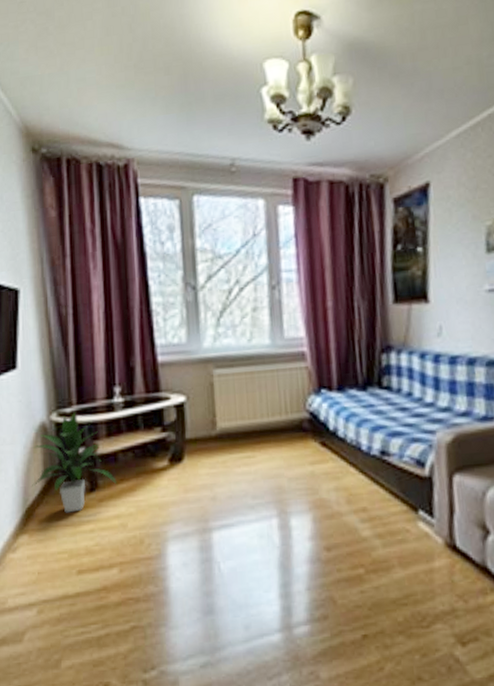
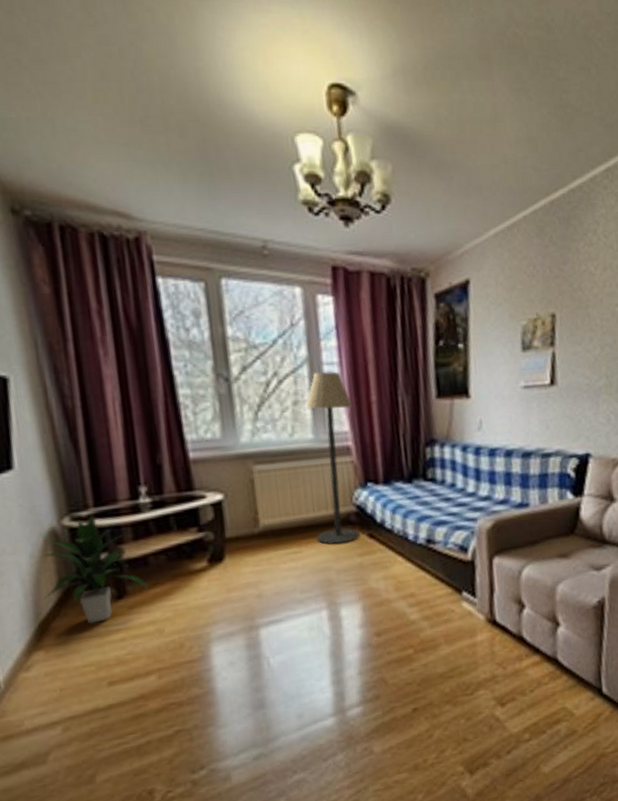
floor lamp: none [264,278,313,451] -> present [305,371,361,545]

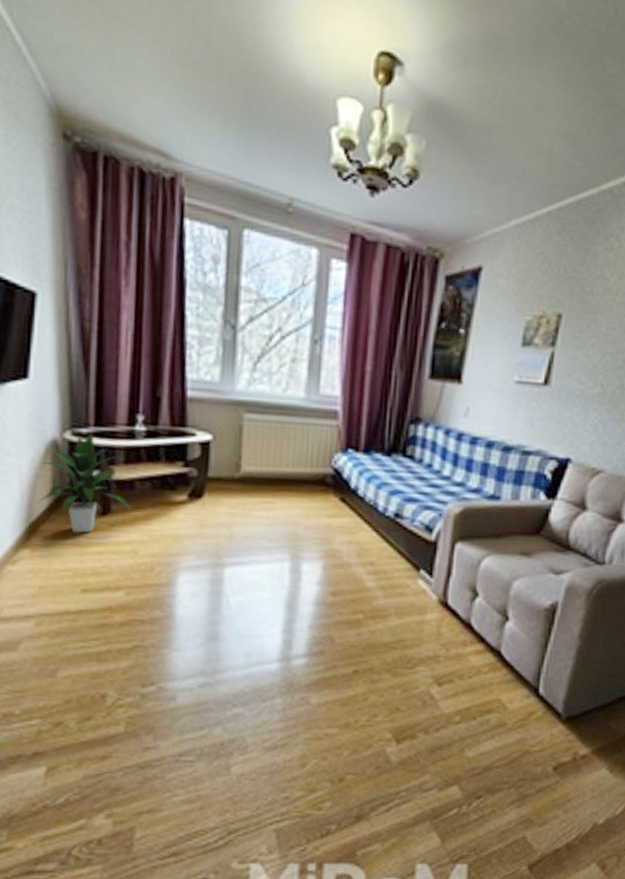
floor lamp: present [305,371,361,545] -> none [292,334,347,503]

